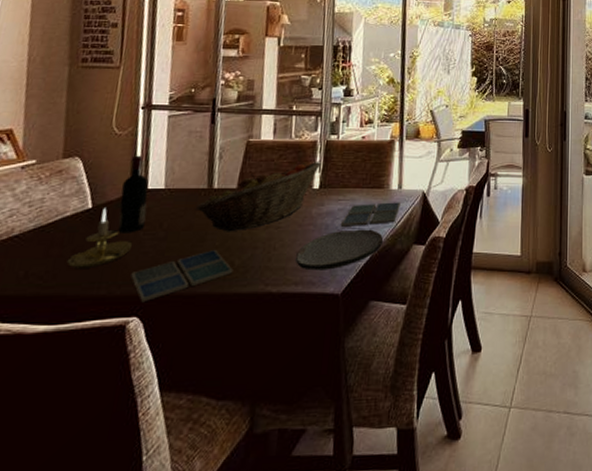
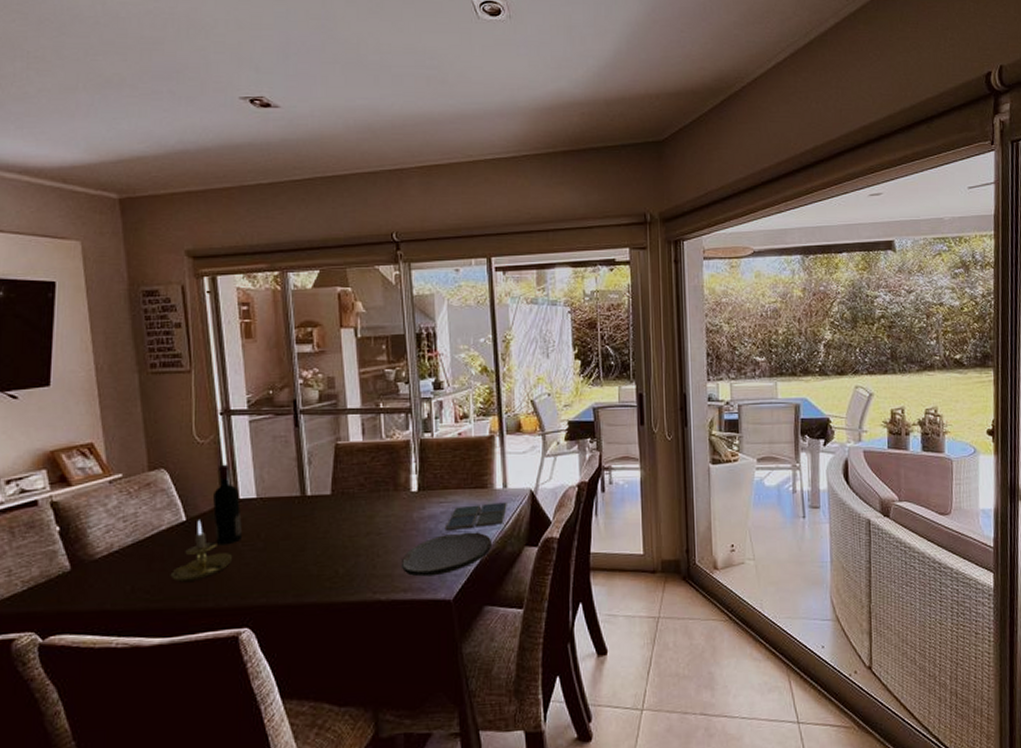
drink coaster: present [130,249,234,303] -> none [236,558,339,614]
fruit basket: present [195,162,321,232] -> none [291,463,417,540]

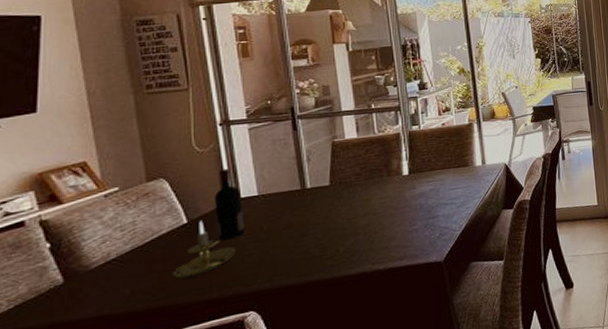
plate: present [400,532,493,577] -> none [396,202,476,246]
drink coaster: present [444,502,507,530] -> none [433,176,486,204]

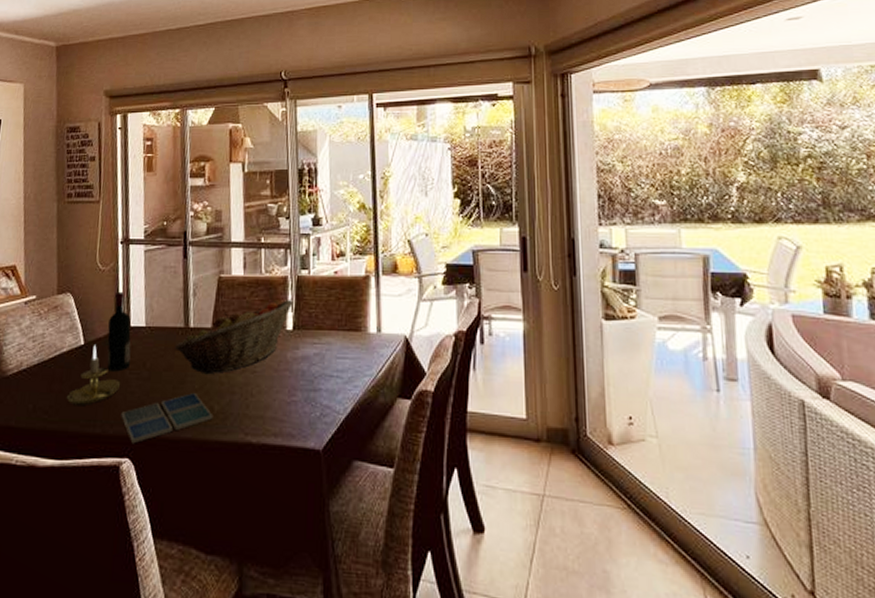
drink coaster: none [240,241,340,298] -> present [121,392,213,444]
fruit basket: none [292,151,407,225] -> present [174,300,293,375]

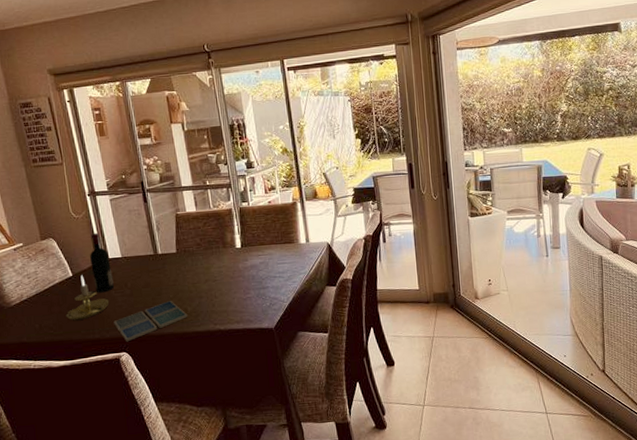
fruit basket: present [174,300,293,375] -> none [148,226,239,287]

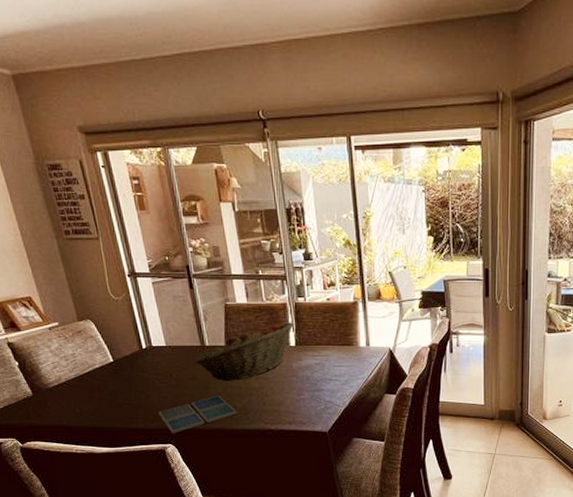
candle holder: present [66,275,109,321] -> none [107,362,154,408]
wine bottle: present [89,233,114,293] -> none [131,318,158,382]
fruit basket: none [148,226,239,287] -> present [195,322,294,382]

